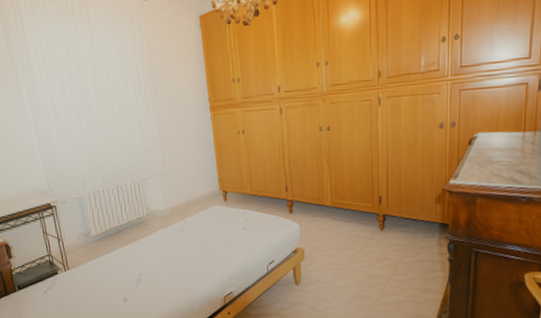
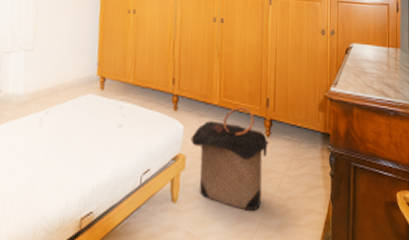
laundry hamper: none [307,205,384,291] -> present [190,107,270,211]

